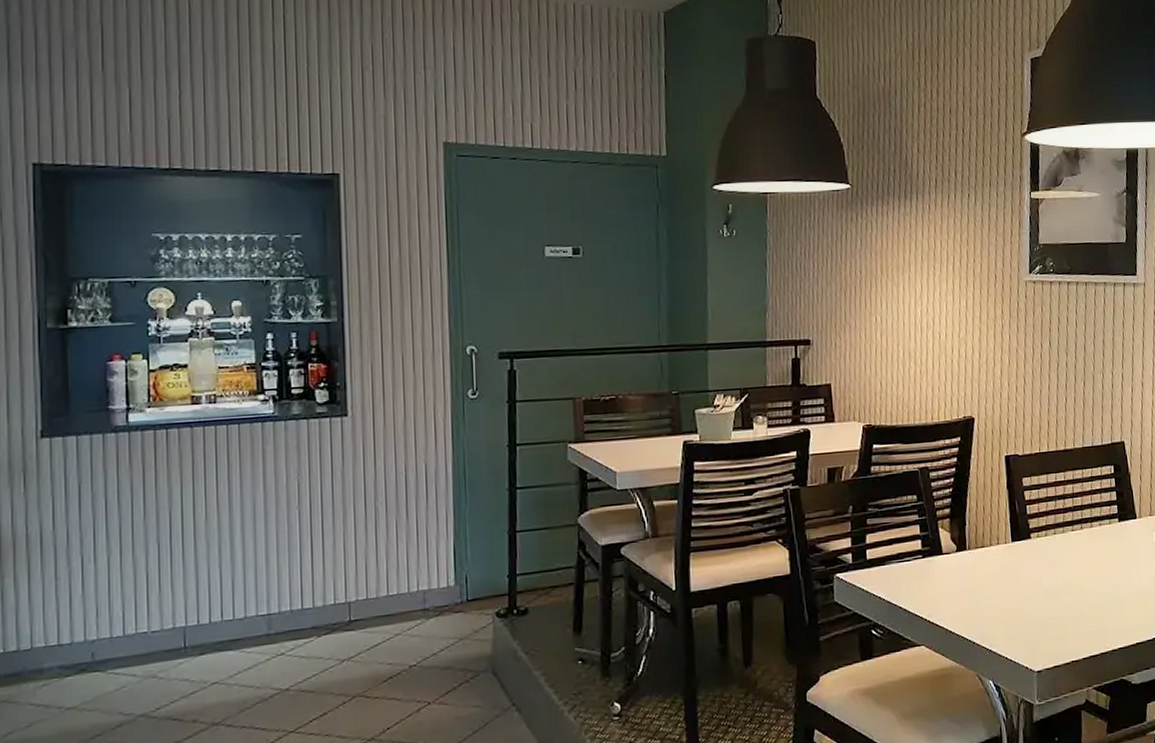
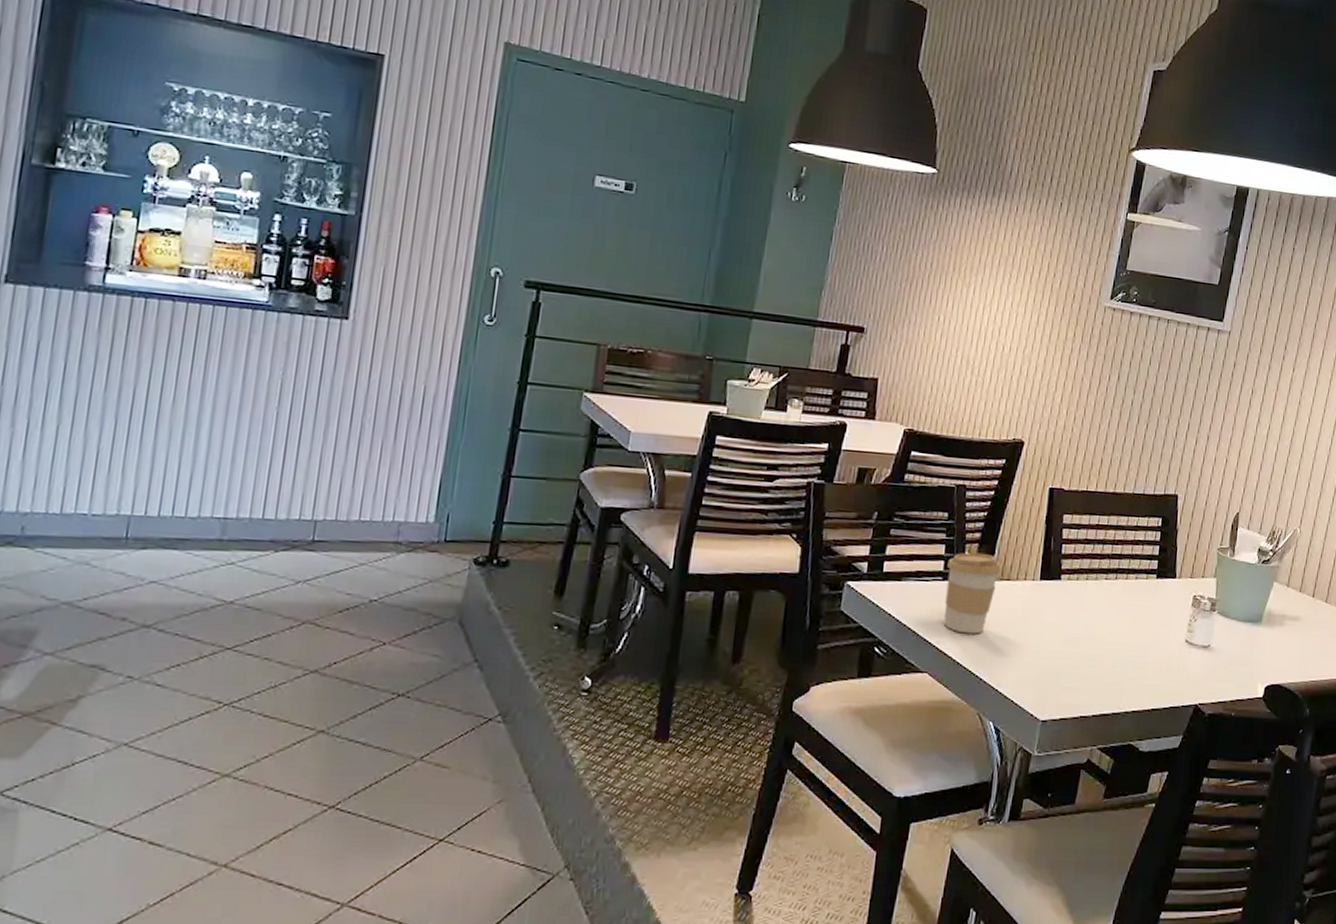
coffee cup: none [924,526,974,604] -> present [943,552,1001,634]

